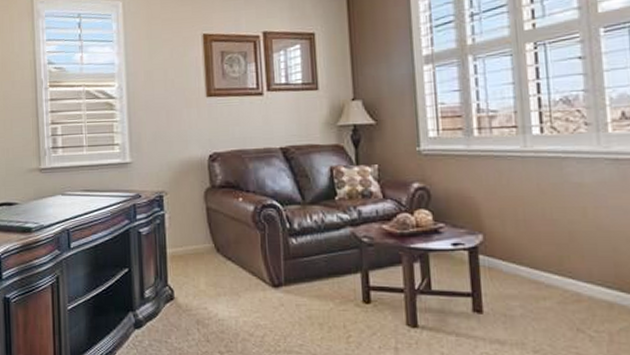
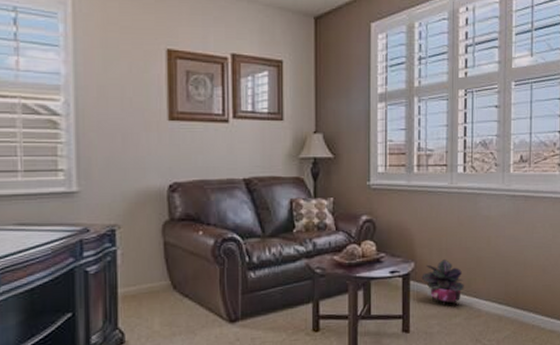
potted plant: none [493,233,554,287] -> present [421,260,464,306]

